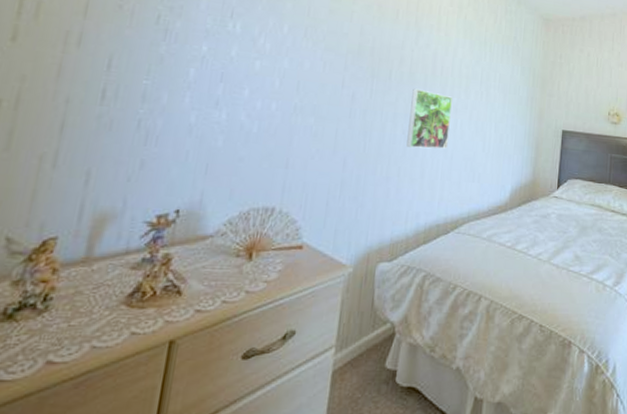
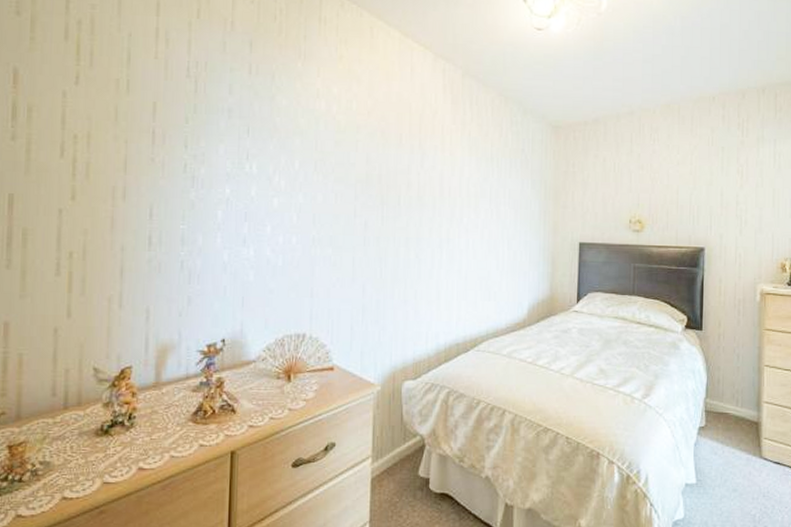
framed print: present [406,88,452,149] -> none [421,212,462,271]

